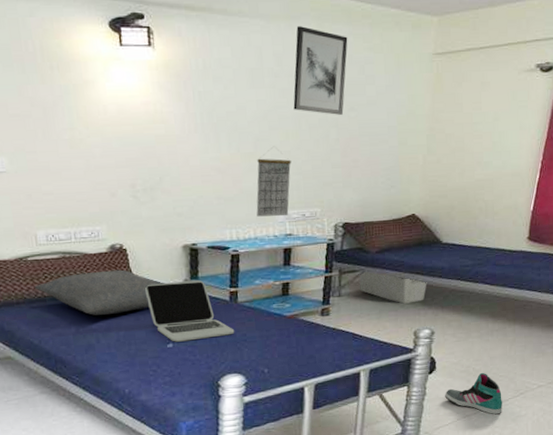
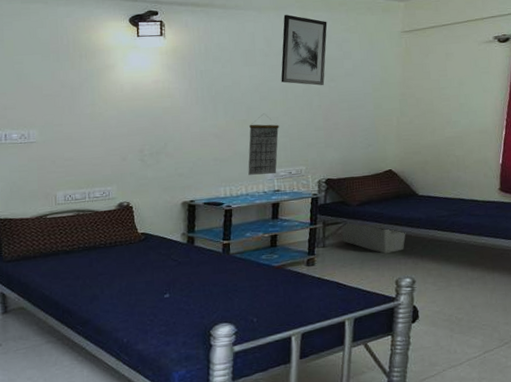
pillow: present [34,269,159,316] -> none [50,225,160,268]
laptop: present [144,280,235,342] -> none [146,234,227,292]
sneaker: present [445,372,502,415] -> none [429,321,488,366]

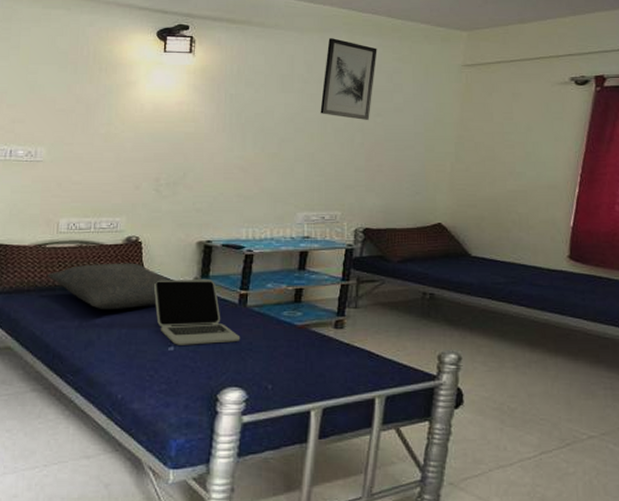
pillow: none [50,225,160,268] -> present [46,263,169,310]
laptop: none [146,234,227,292] -> present [153,279,241,345]
calendar: present [248,116,279,175] -> none [275,151,314,218]
storage bin: present [341,223,406,254] -> none [378,282,454,322]

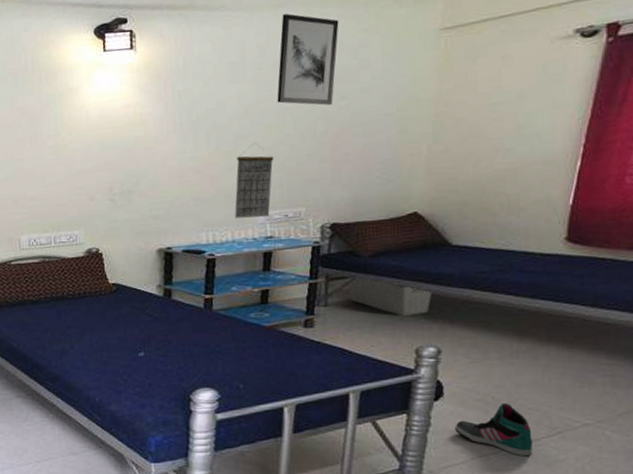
pillow: present [46,263,169,310] -> none [15,274,133,321]
laptop: present [153,279,241,345] -> none [118,286,209,351]
calendar: none [275,151,314,218] -> present [235,146,274,218]
storage bin: none [378,282,454,322] -> present [349,278,433,316]
sneaker: none [474,412,545,469] -> present [455,402,533,457]

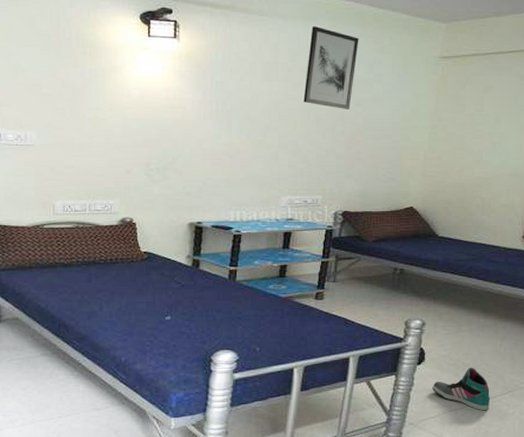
calendar: present [235,146,274,218] -> none [261,138,298,202]
storage bin: present [349,278,433,316] -> none [355,259,421,293]

